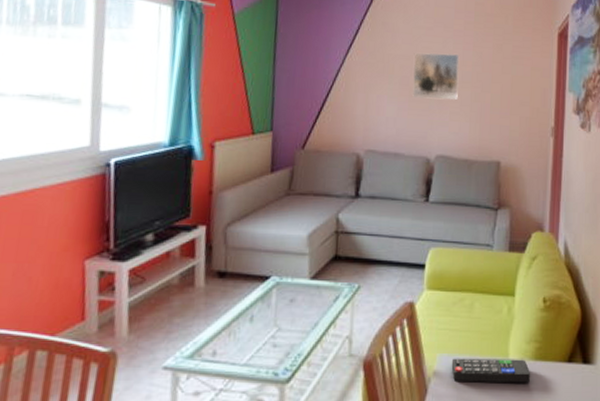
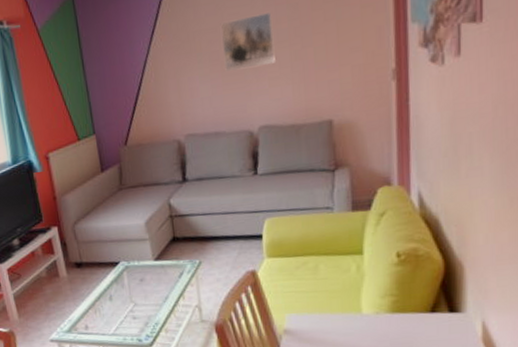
remote control: present [451,358,530,383] -> none [301,313,388,338]

